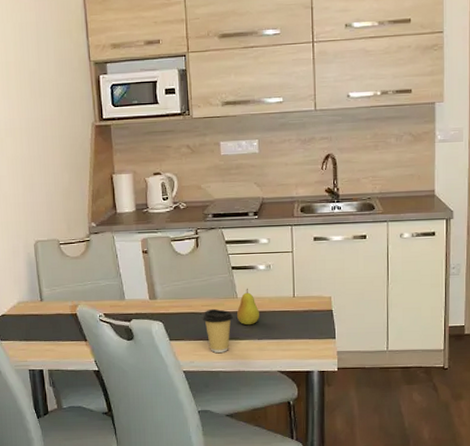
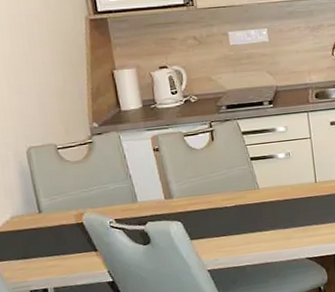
coffee cup: present [203,308,233,353] -> none [224,202,256,247]
fruit: present [237,288,259,324] -> none [259,177,283,215]

